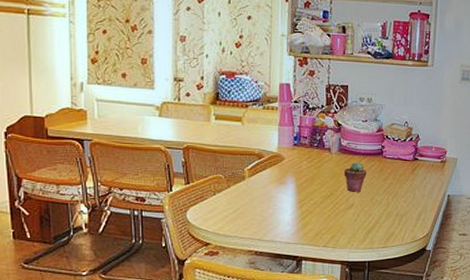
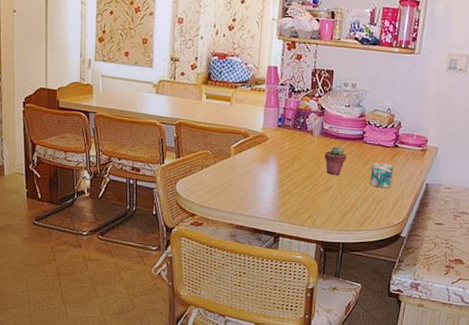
mug: none [392,177,415,202] -> present [369,163,394,188]

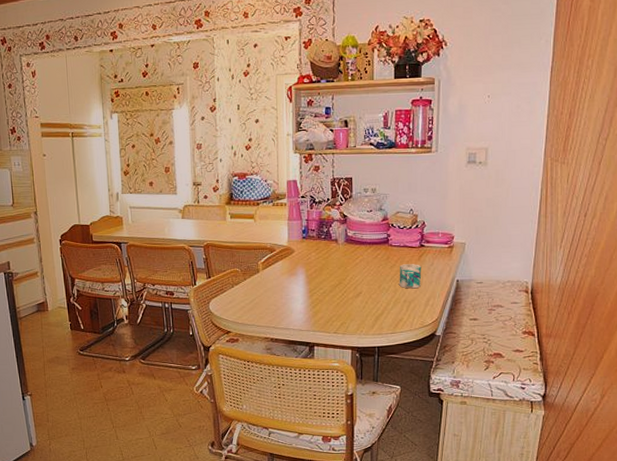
potted succulent: present [324,145,347,175] -> none [351,251,373,280]

